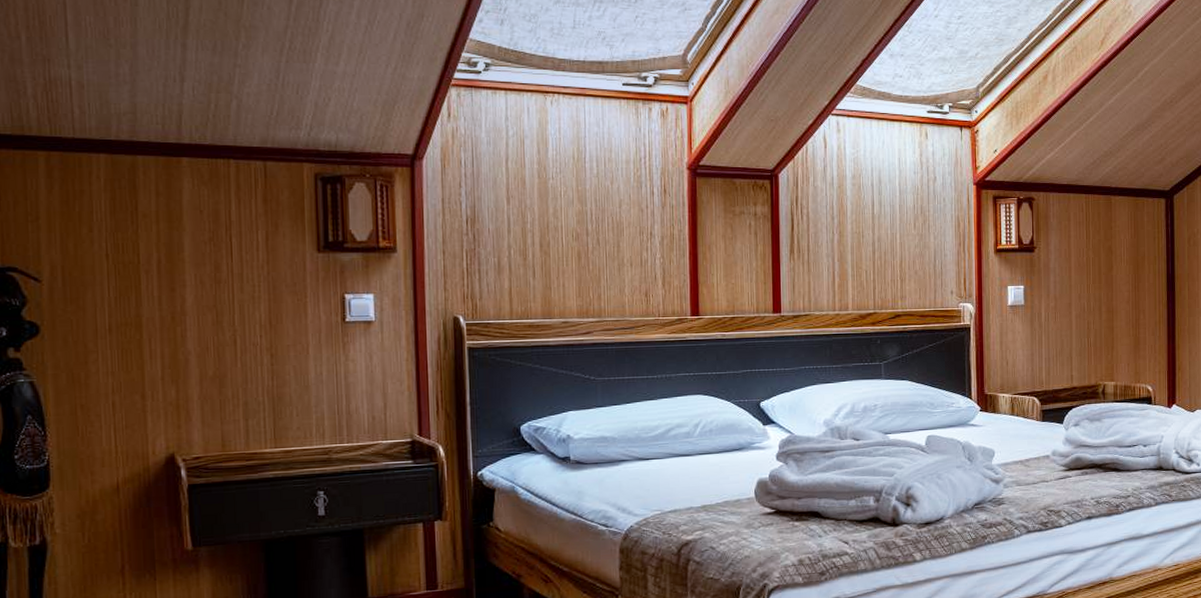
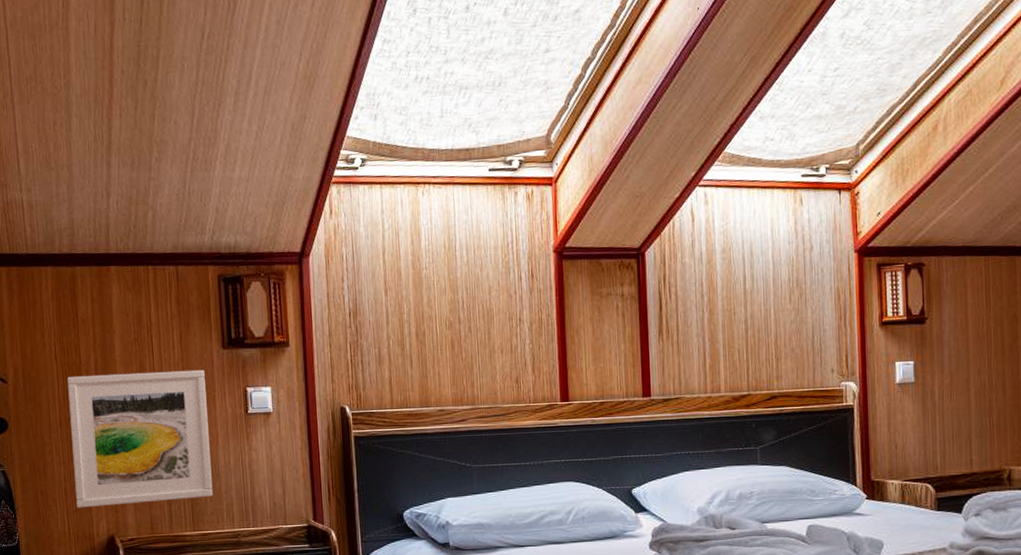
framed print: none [121,273,300,424] -> present [67,369,213,508]

